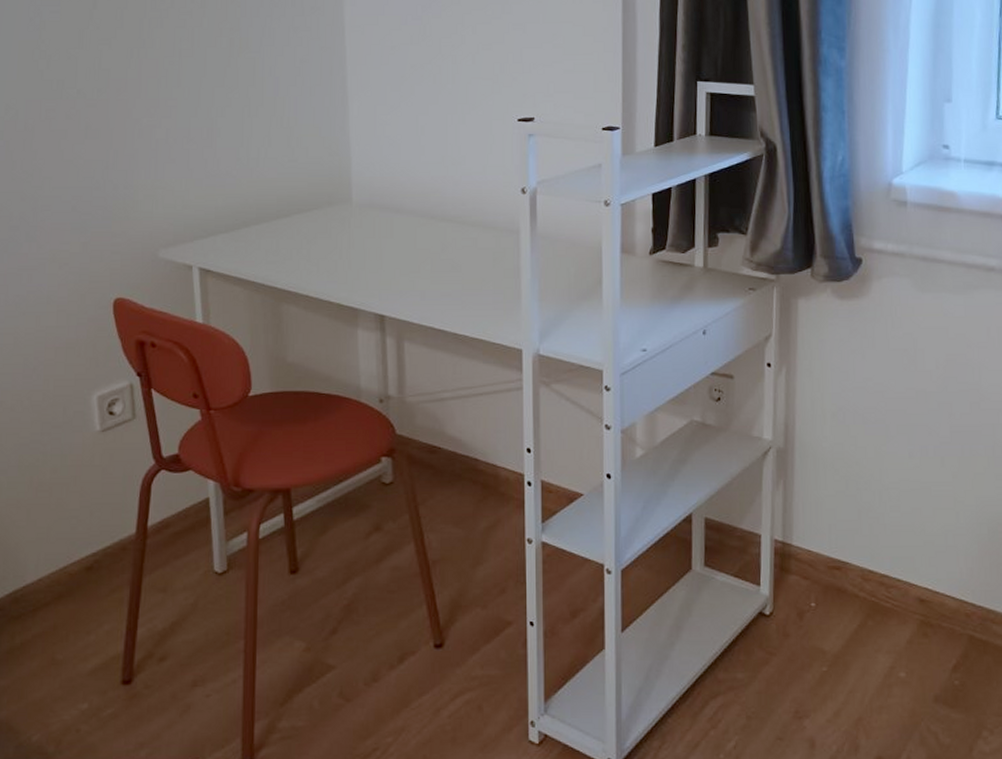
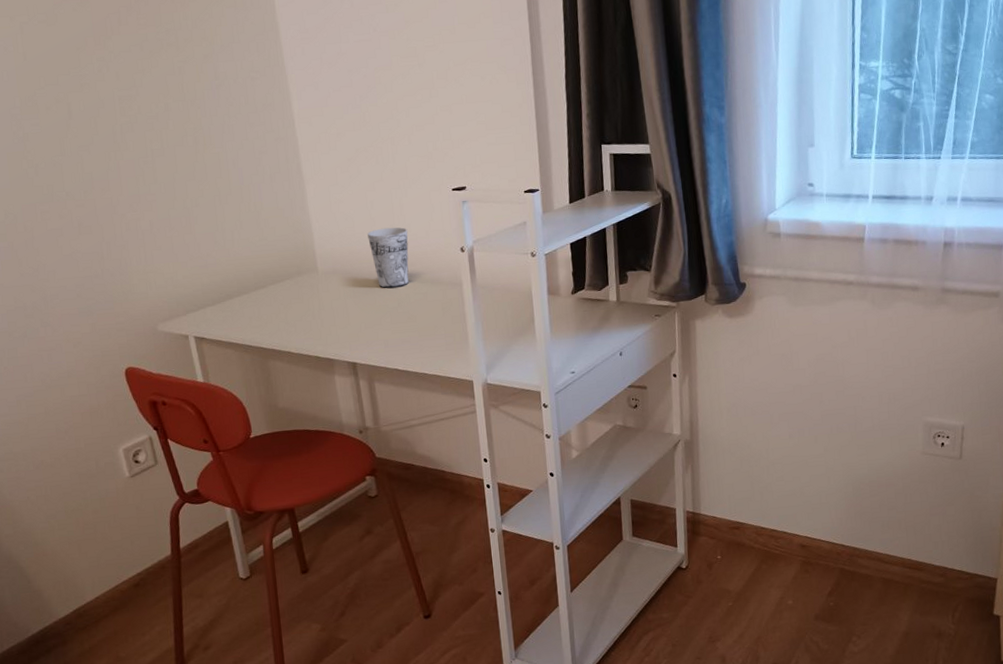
cup: none [414,158,462,230] -> present [367,227,409,289]

